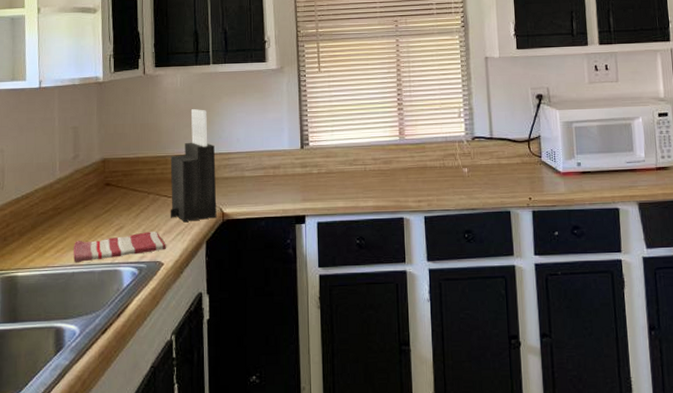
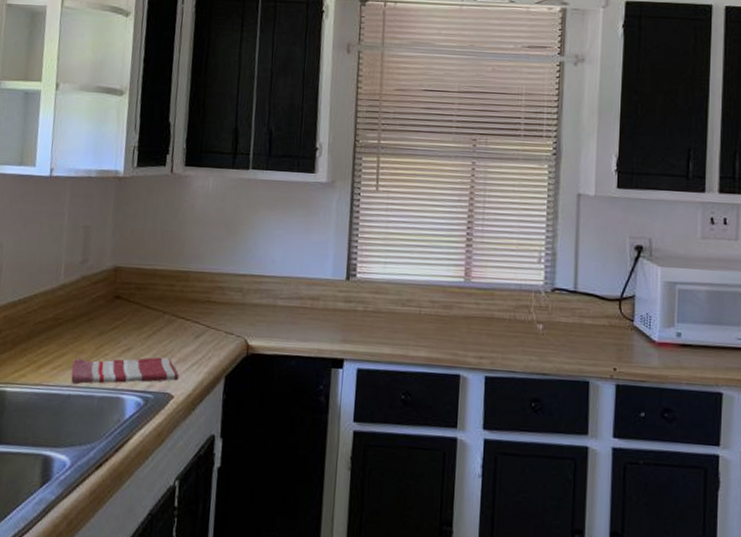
knife block: present [170,109,217,222] -> none [186,220,246,351]

